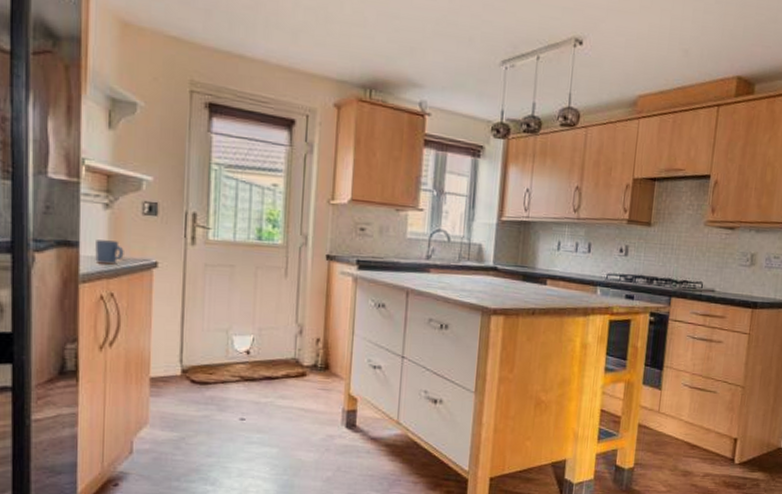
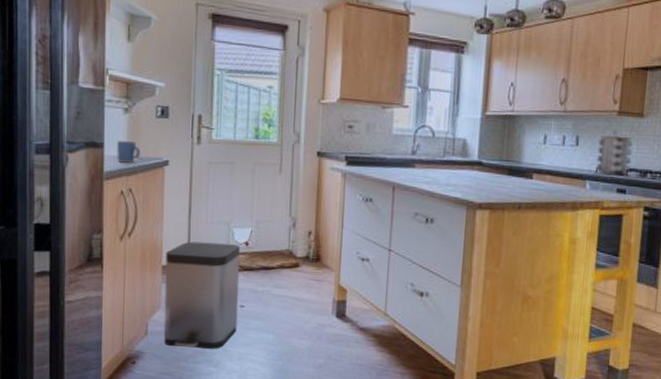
pedal bin: none [151,350,241,466] -> present [163,241,241,349]
spice rack: none [607,238,641,283] -> present [596,130,633,176]

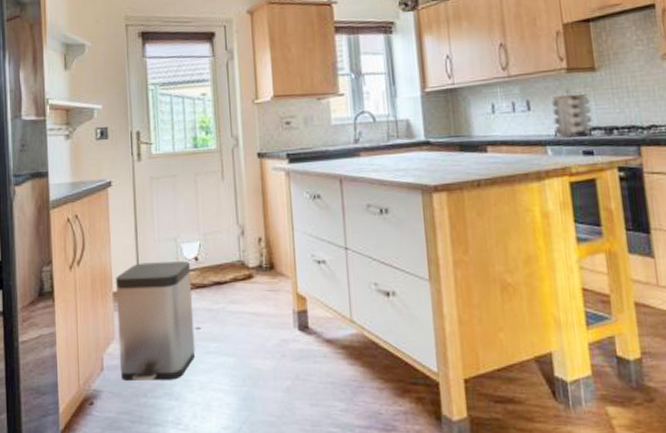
mug: present [117,141,141,163] -> none [61,167,84,189]

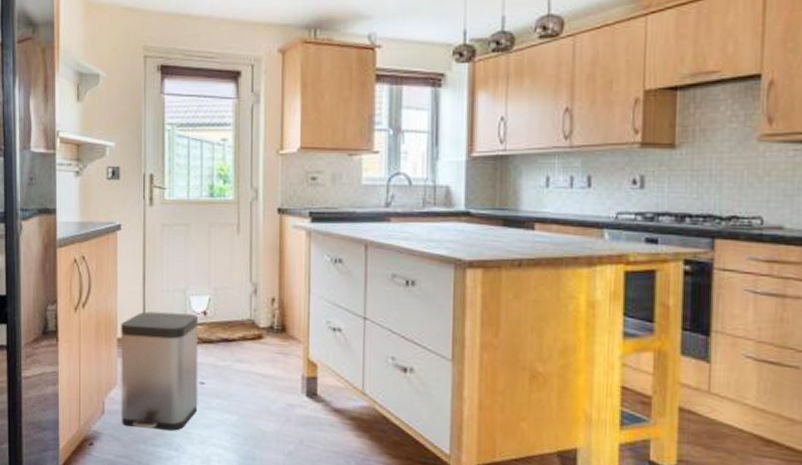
spice rack: present [551,88,593,138] -> none [616,165,662,222]

